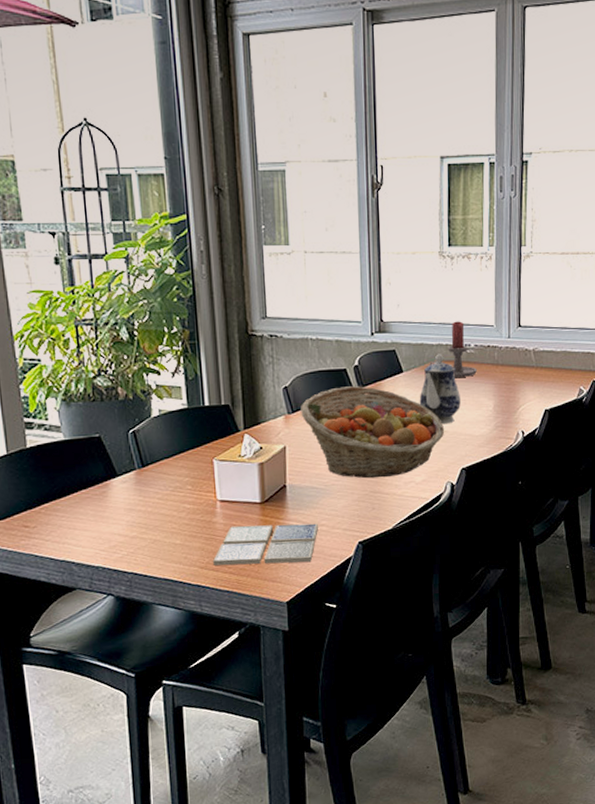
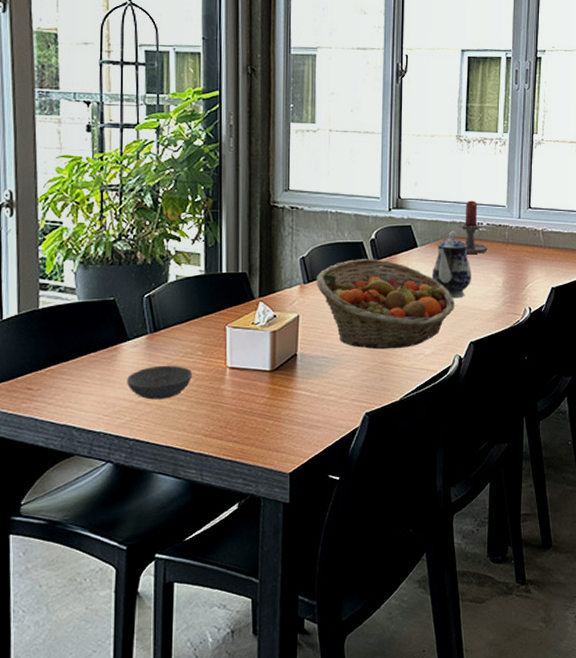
bowl: none [120,499,184,534] -> present [127,365,193,400]
drink coaster: present [213,523,318,566] -> none [218,393,326,434]

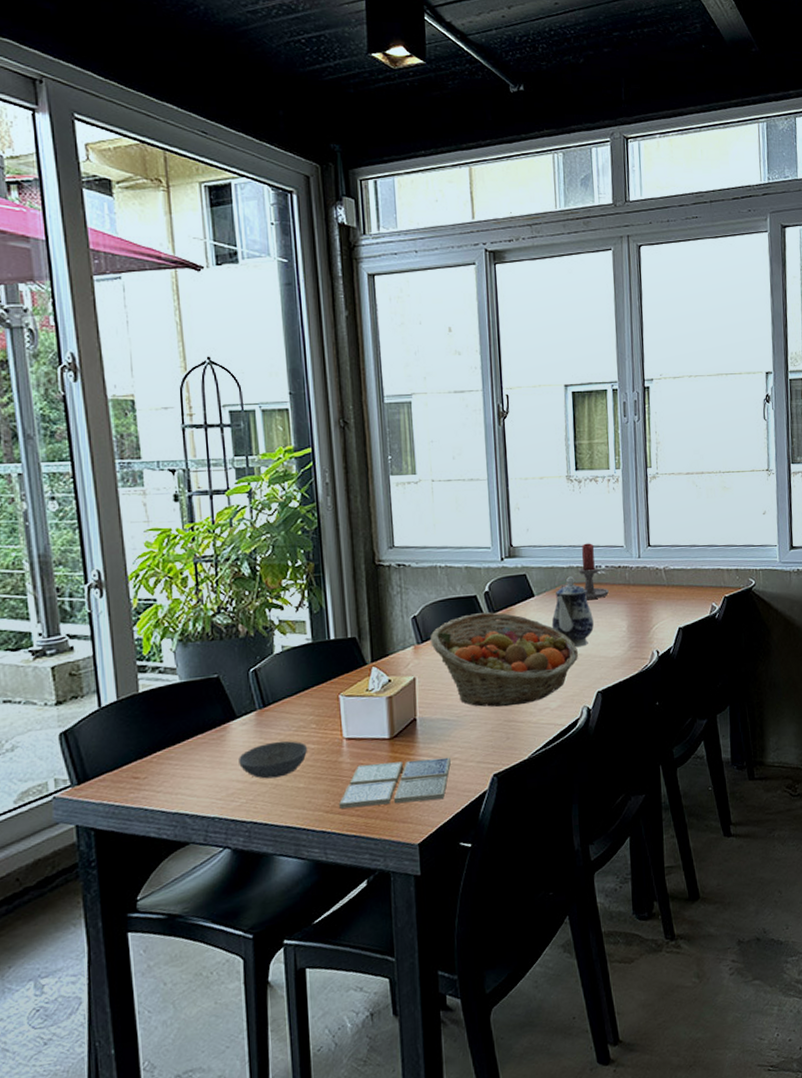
drink coaster: none [218,393,326,434] -> present [339,757,451,809]

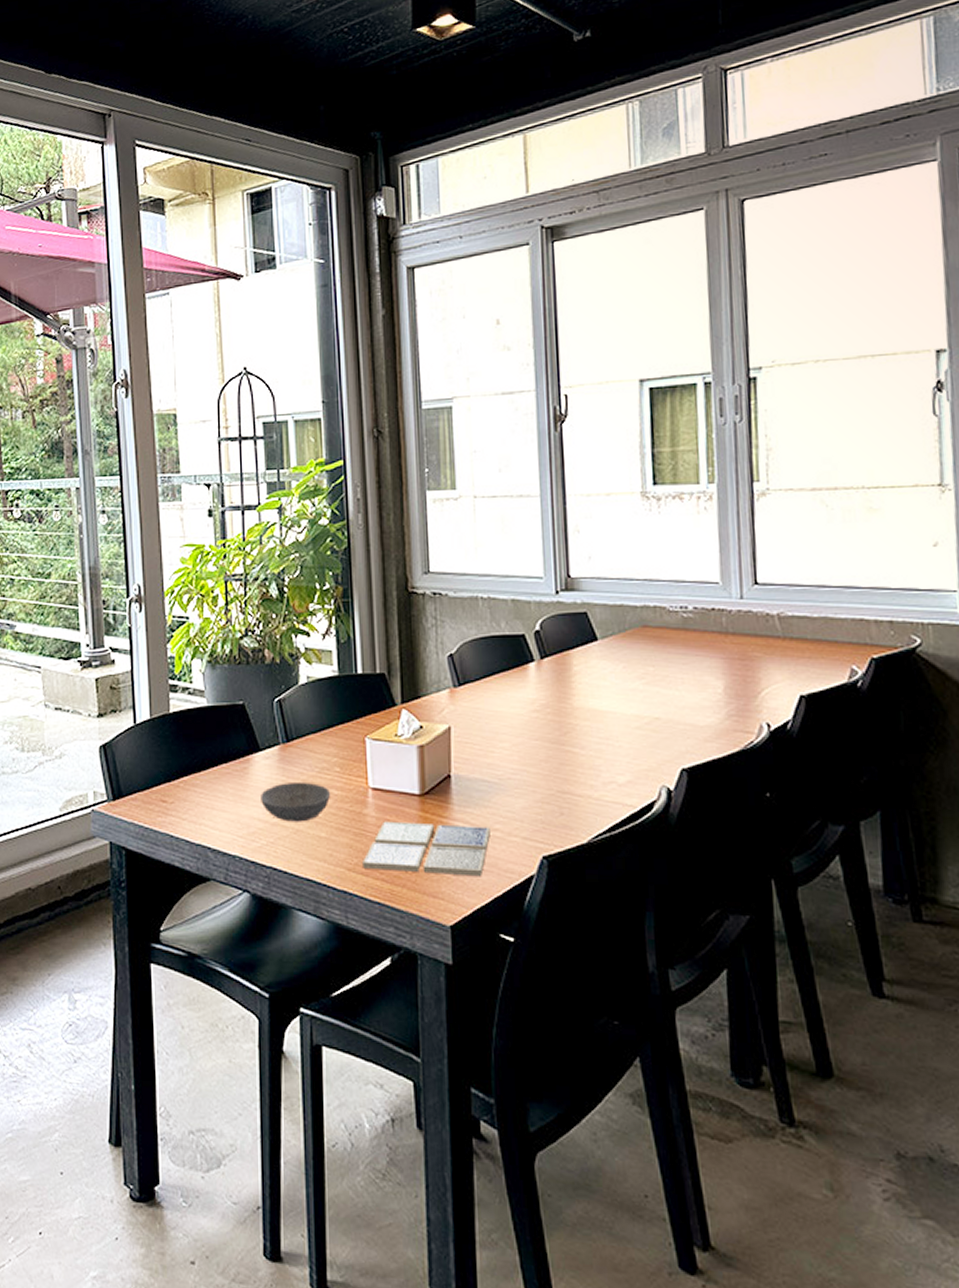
fruit basket: present [430,612,579,707] -> none [469,656,656,774]
teapot: present [551,576,594,648] -> none [620,618,677,709]
candle holder: present [560,543,609,599] -> none [632,577,698,648]

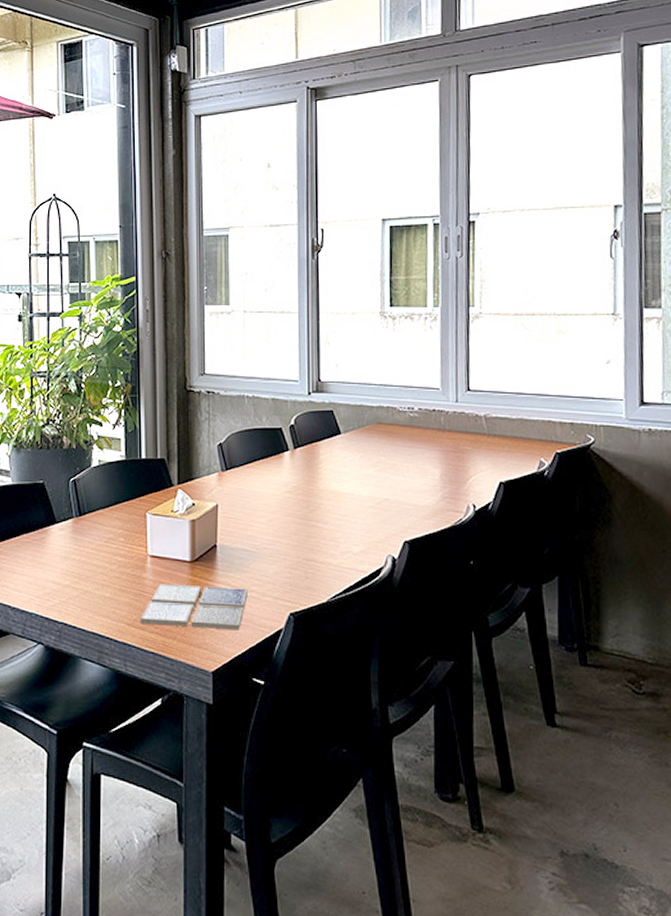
bowl: present [261,781,331,822] -> none [55,549,116,584]

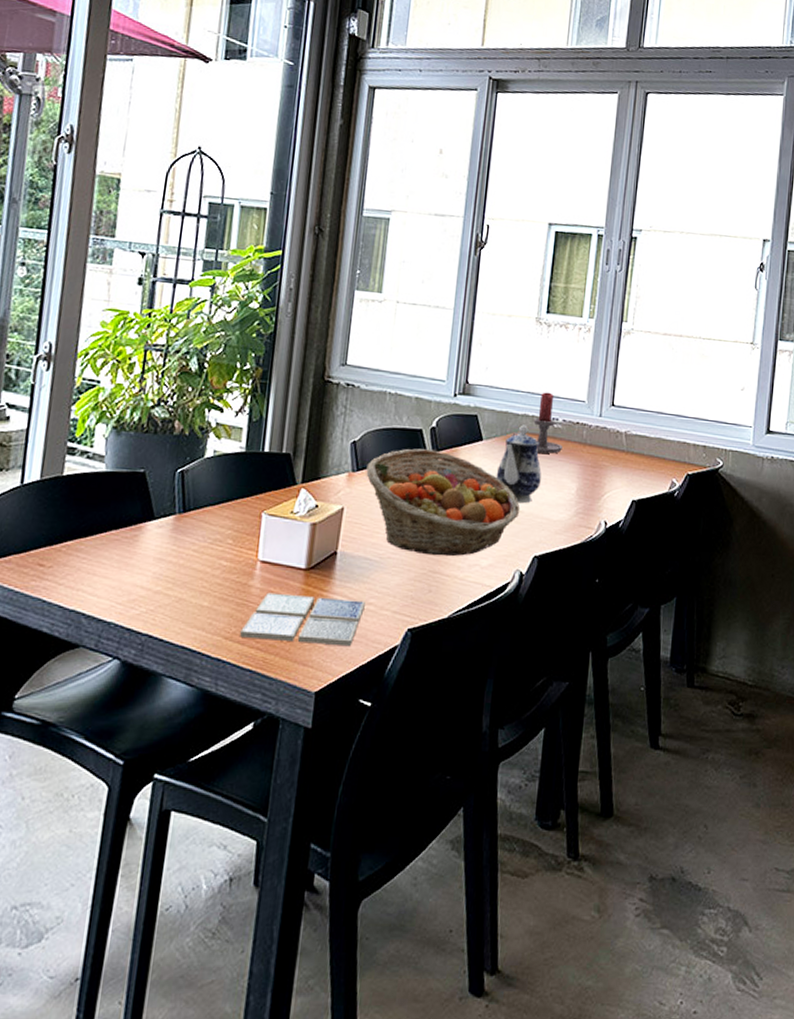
fruit basket: none [234,446,386,545] -> present [366,448,520,557]
teapot: none [358,416,403,492] -> present [496,425,542,504]
candle holder: none [369,383,421,442] -> present [512,392,563,454]

